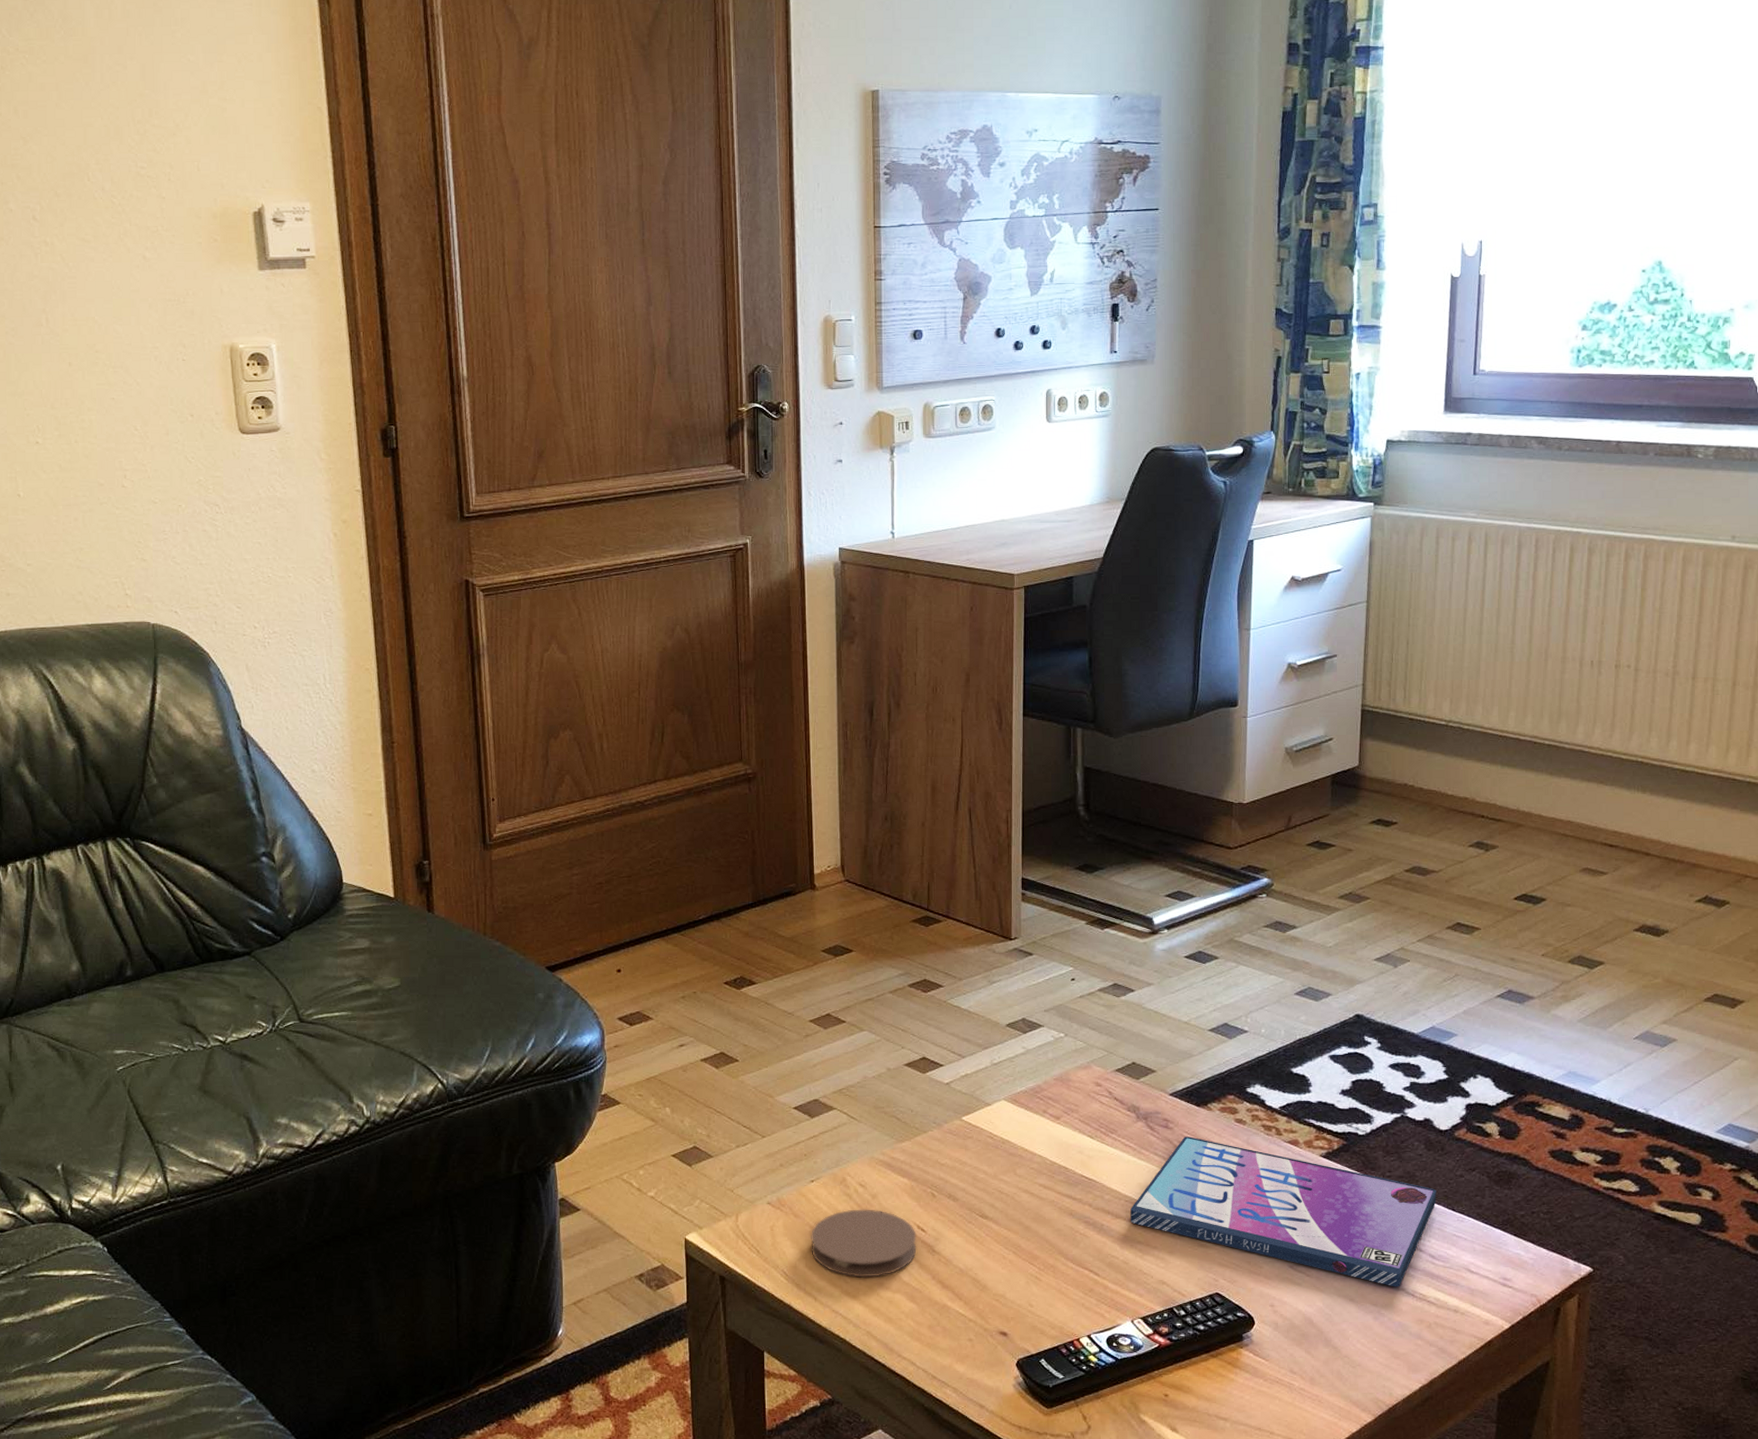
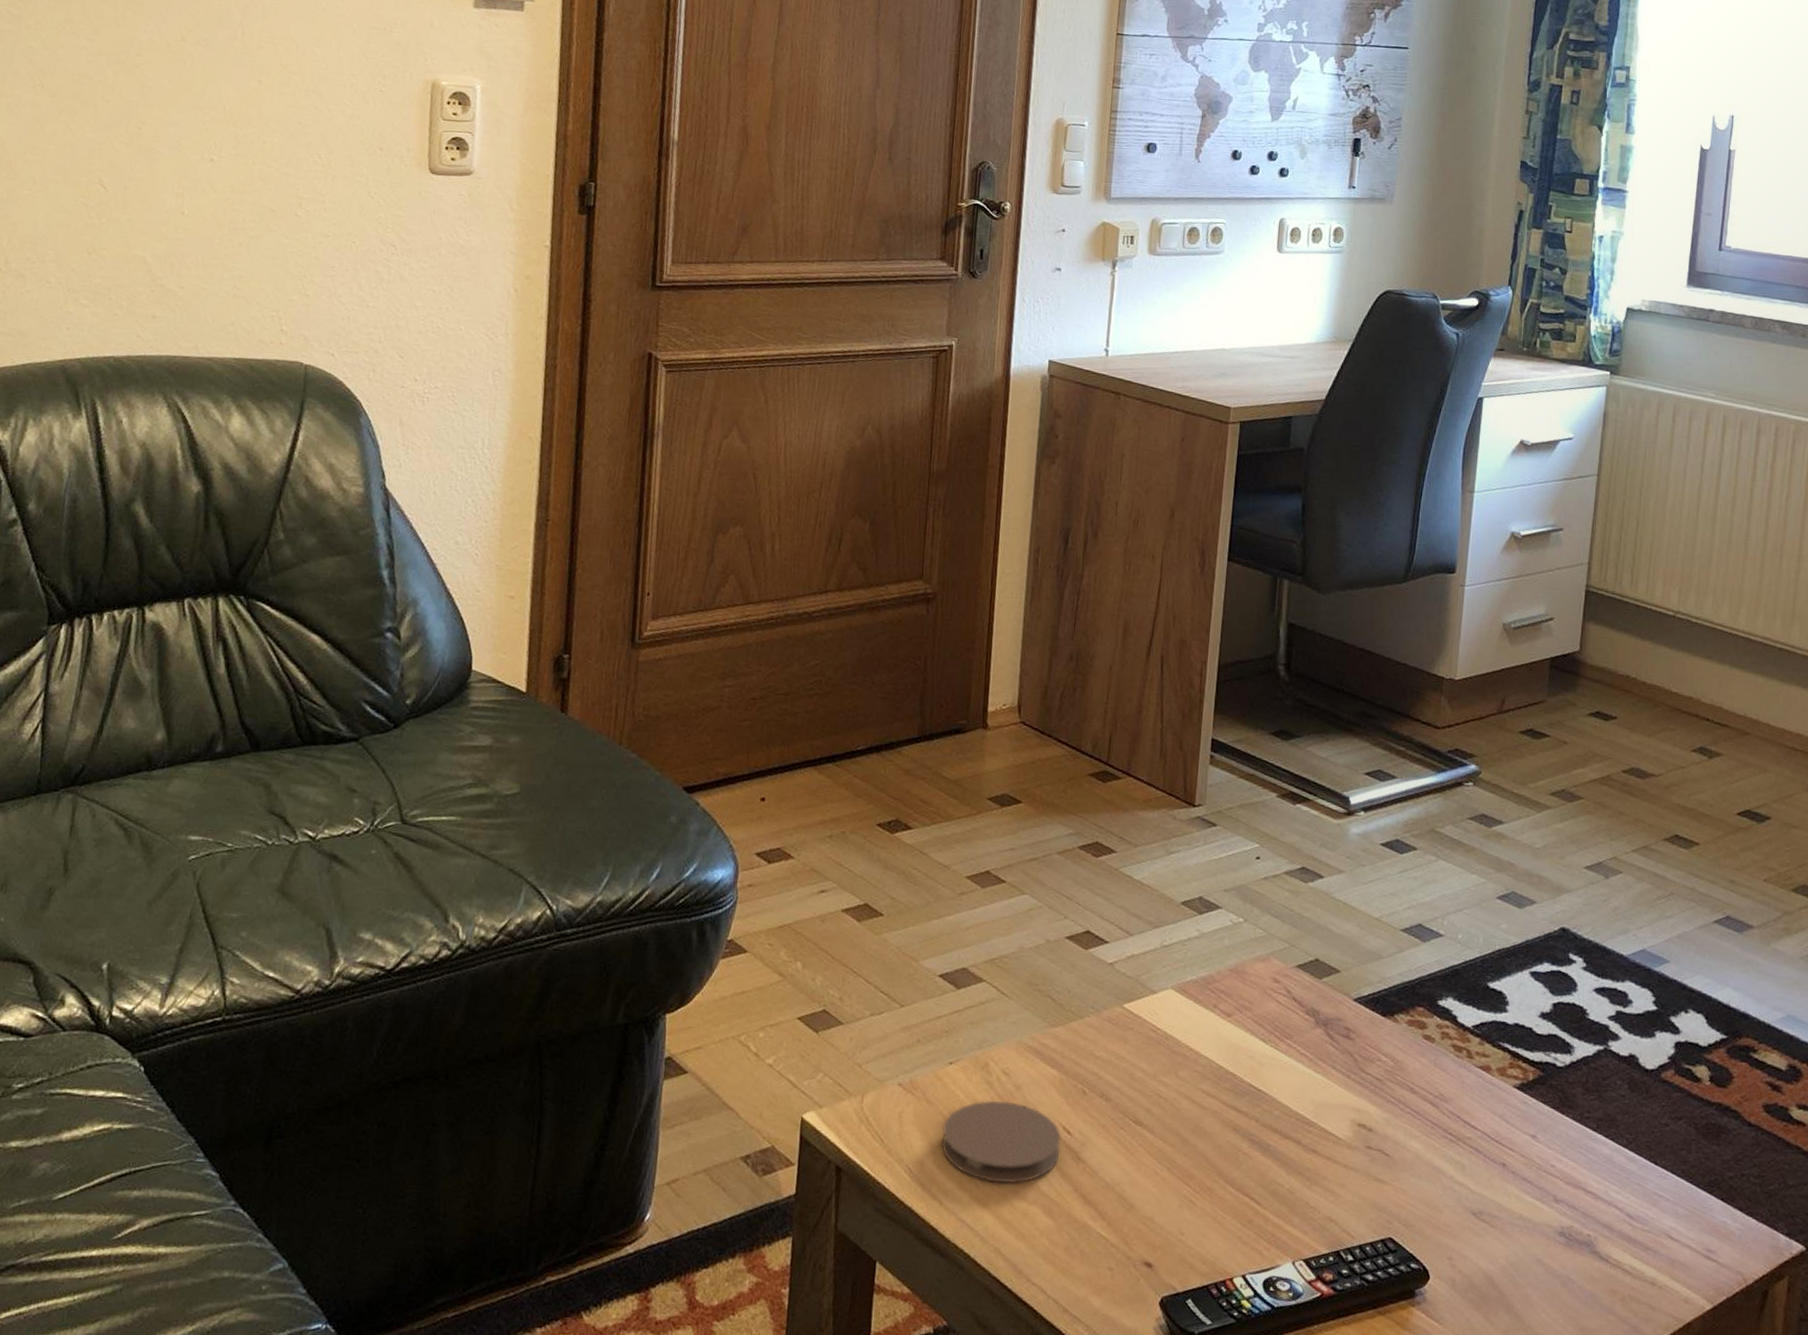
video game case: present [1130,1136,1437,1287] -> none [1300,1050,1639,1250]

